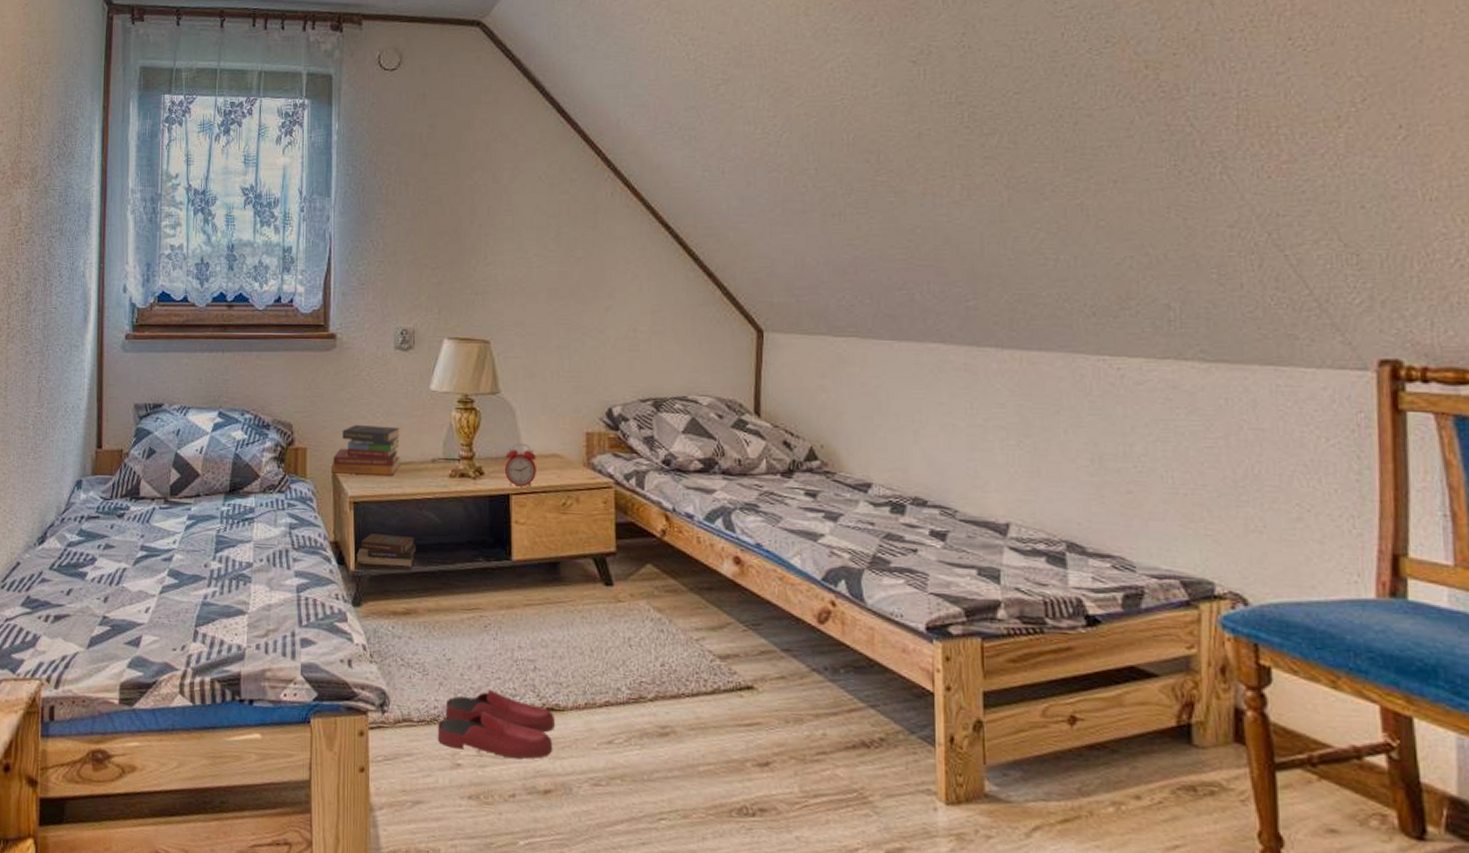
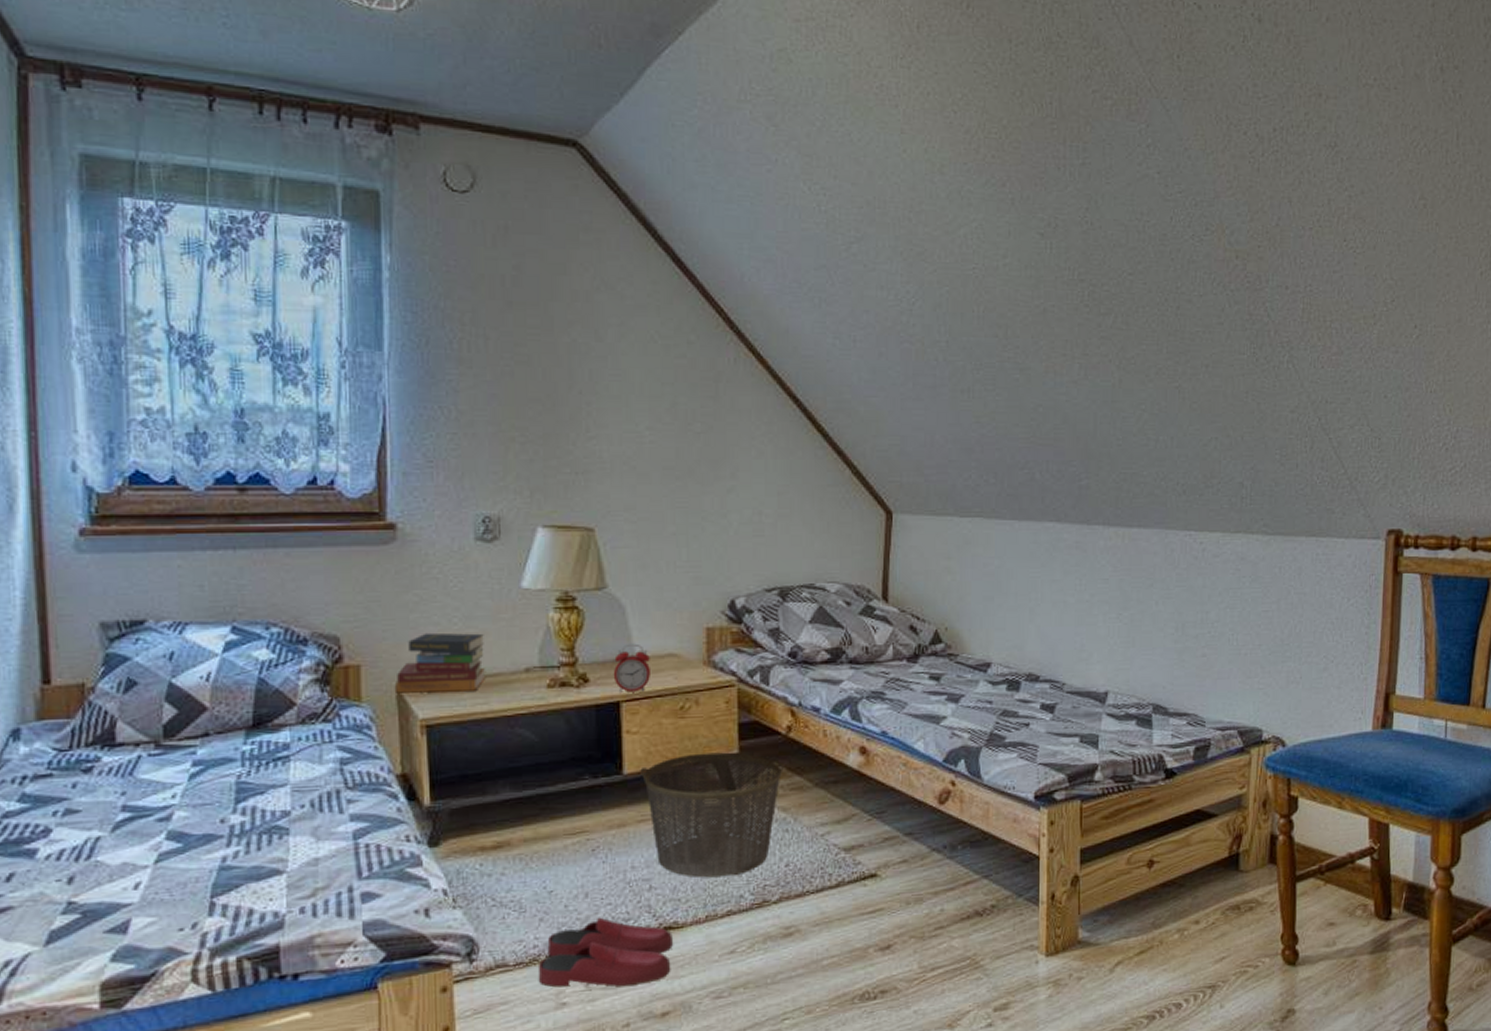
books: present [353,534,417,572] -> none [428,759,509,805]
basket: none [527,547,660,668] -> present [640,752,785,879]

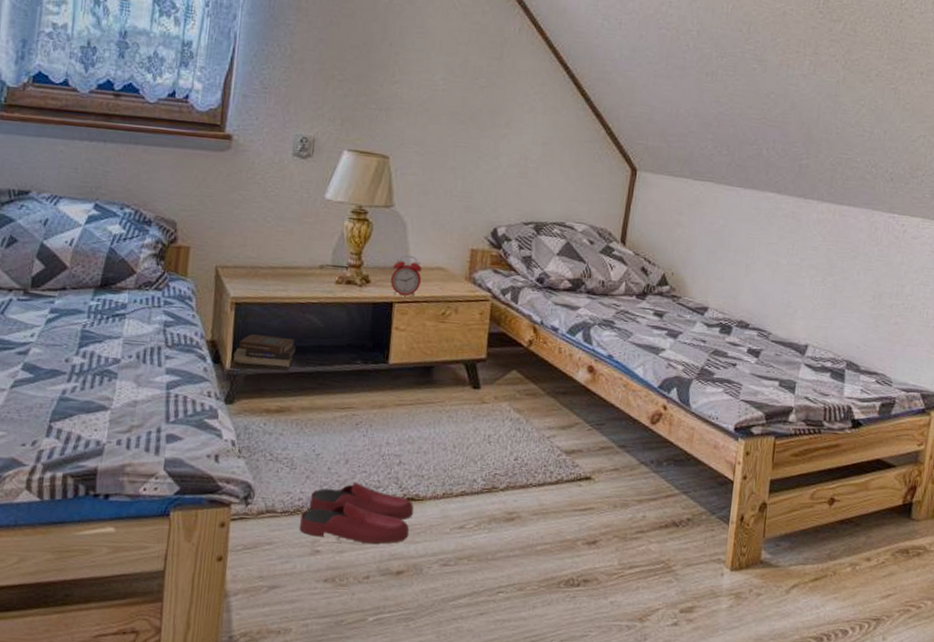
books: present [396,632,485,693] -> none [215,226,290,279]
books: none [428,759,509,805] -> present [229,334,297,372]
basket: present [640,752,785,879] -> none [403,354,524,462]

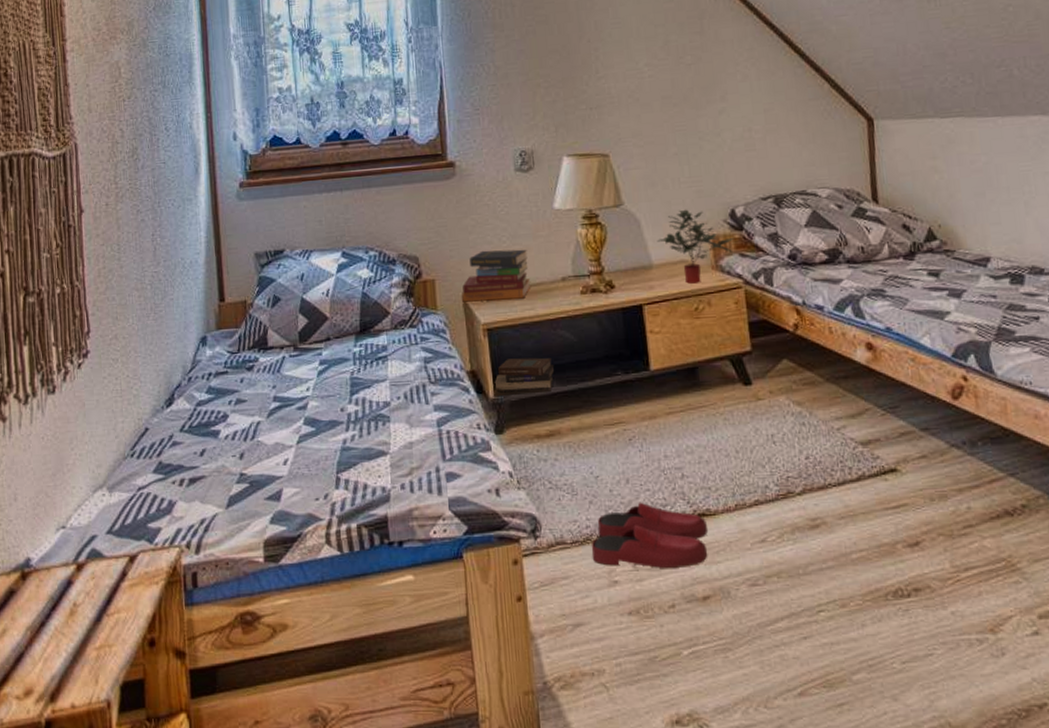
books: none [215,226,290,279] -> present [462,249,530,302]
alarm clock: present [390,255,422,296] -> none [634,252,667,297]
potted plant: none [419,220,492,291] -> present [657,209,735,284]

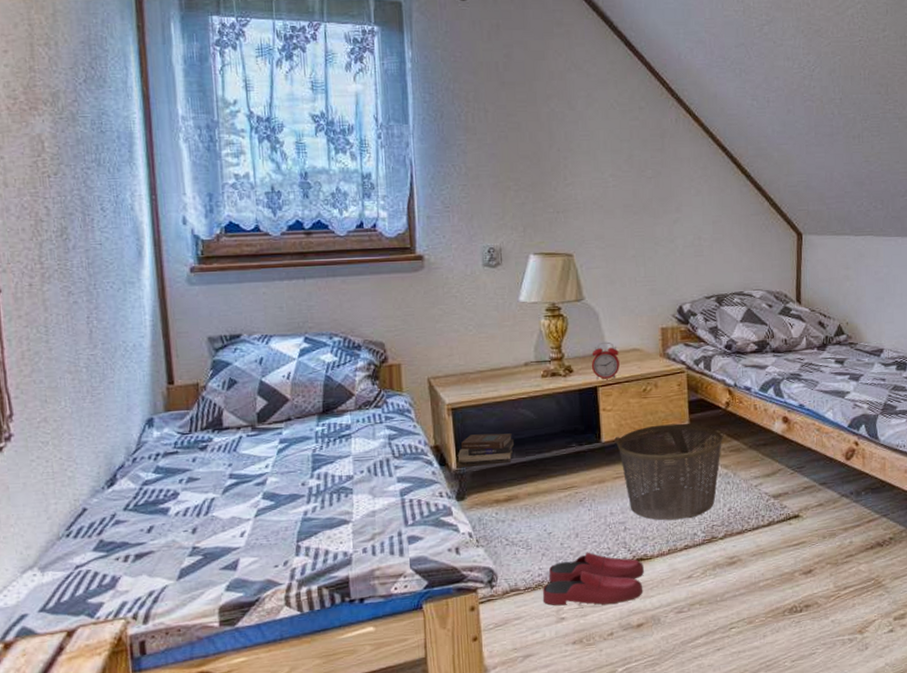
books: present [462,249,530,302] -> none [427,337,494,385]
alarm clock: none [634,252,667,297] -> present [591,341,620,380]
potted plant: present [657,209,735,284] -> none [613,305,681,369]
basket: none [665,349,796,469] -> present [614,423,725,521]

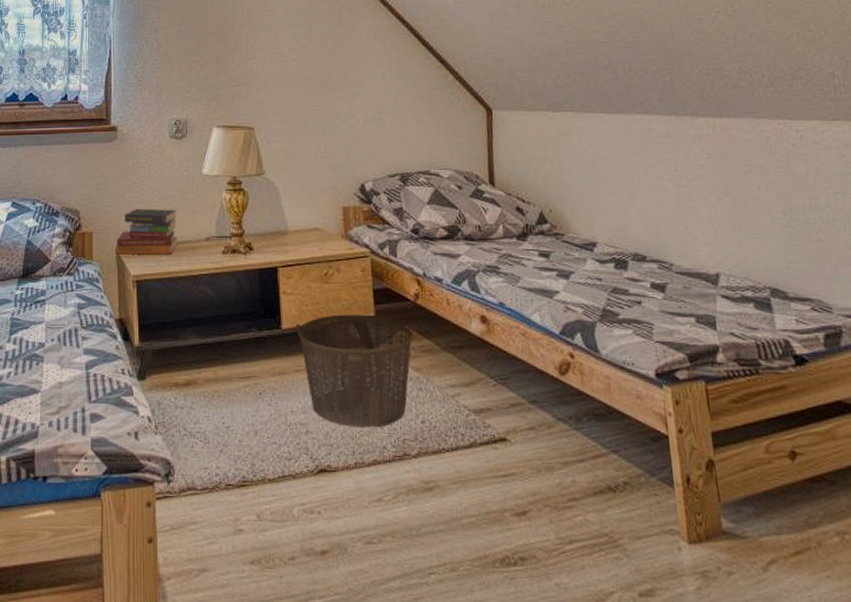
books: none [427,337,494,385] -> present [116,208,177,255]
books: present [455,433,515,469] -> none [137,310,195,345]
slippers: present [542,552,644,606] -> none [219,454,328,521]
alarm clock: present [591,341,620,380] -> none [271,219,300,259]

